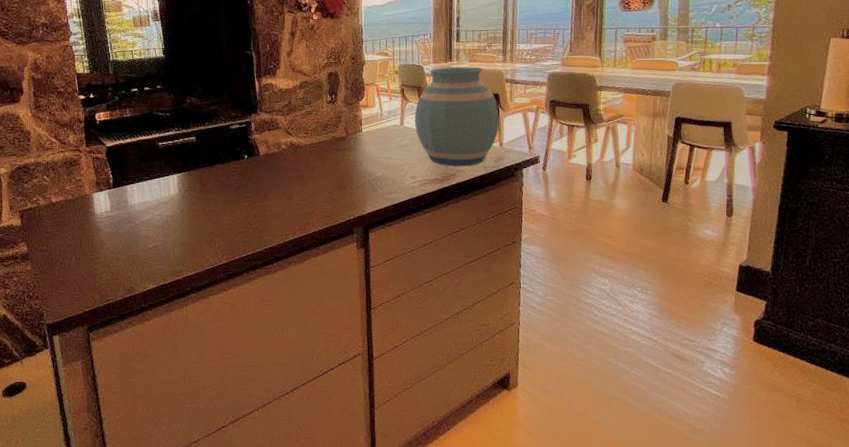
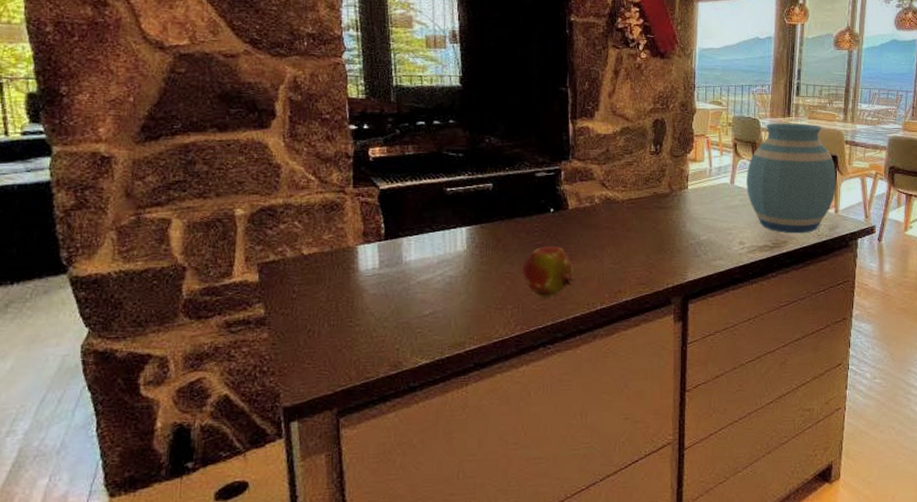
fruit: none [225,187,270,231] -> present [522,246,575,297]

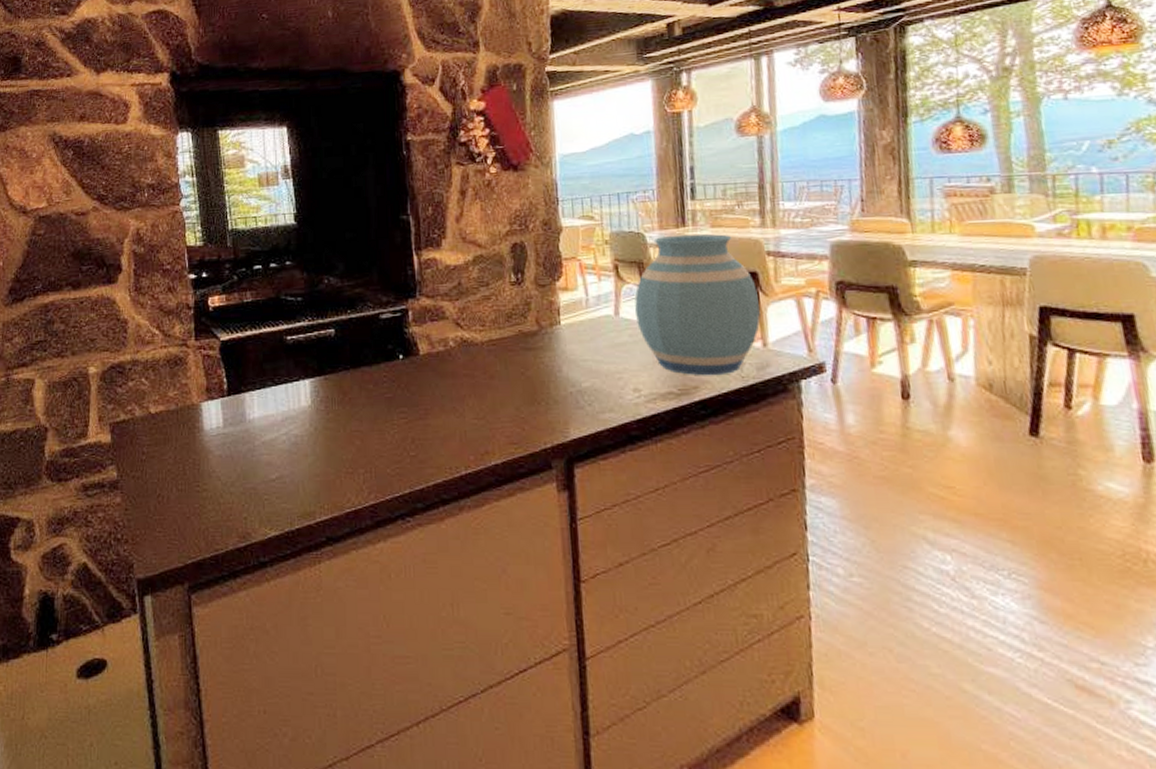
fruit: present [522,246,575,297] -> none [373,399,433,460]

